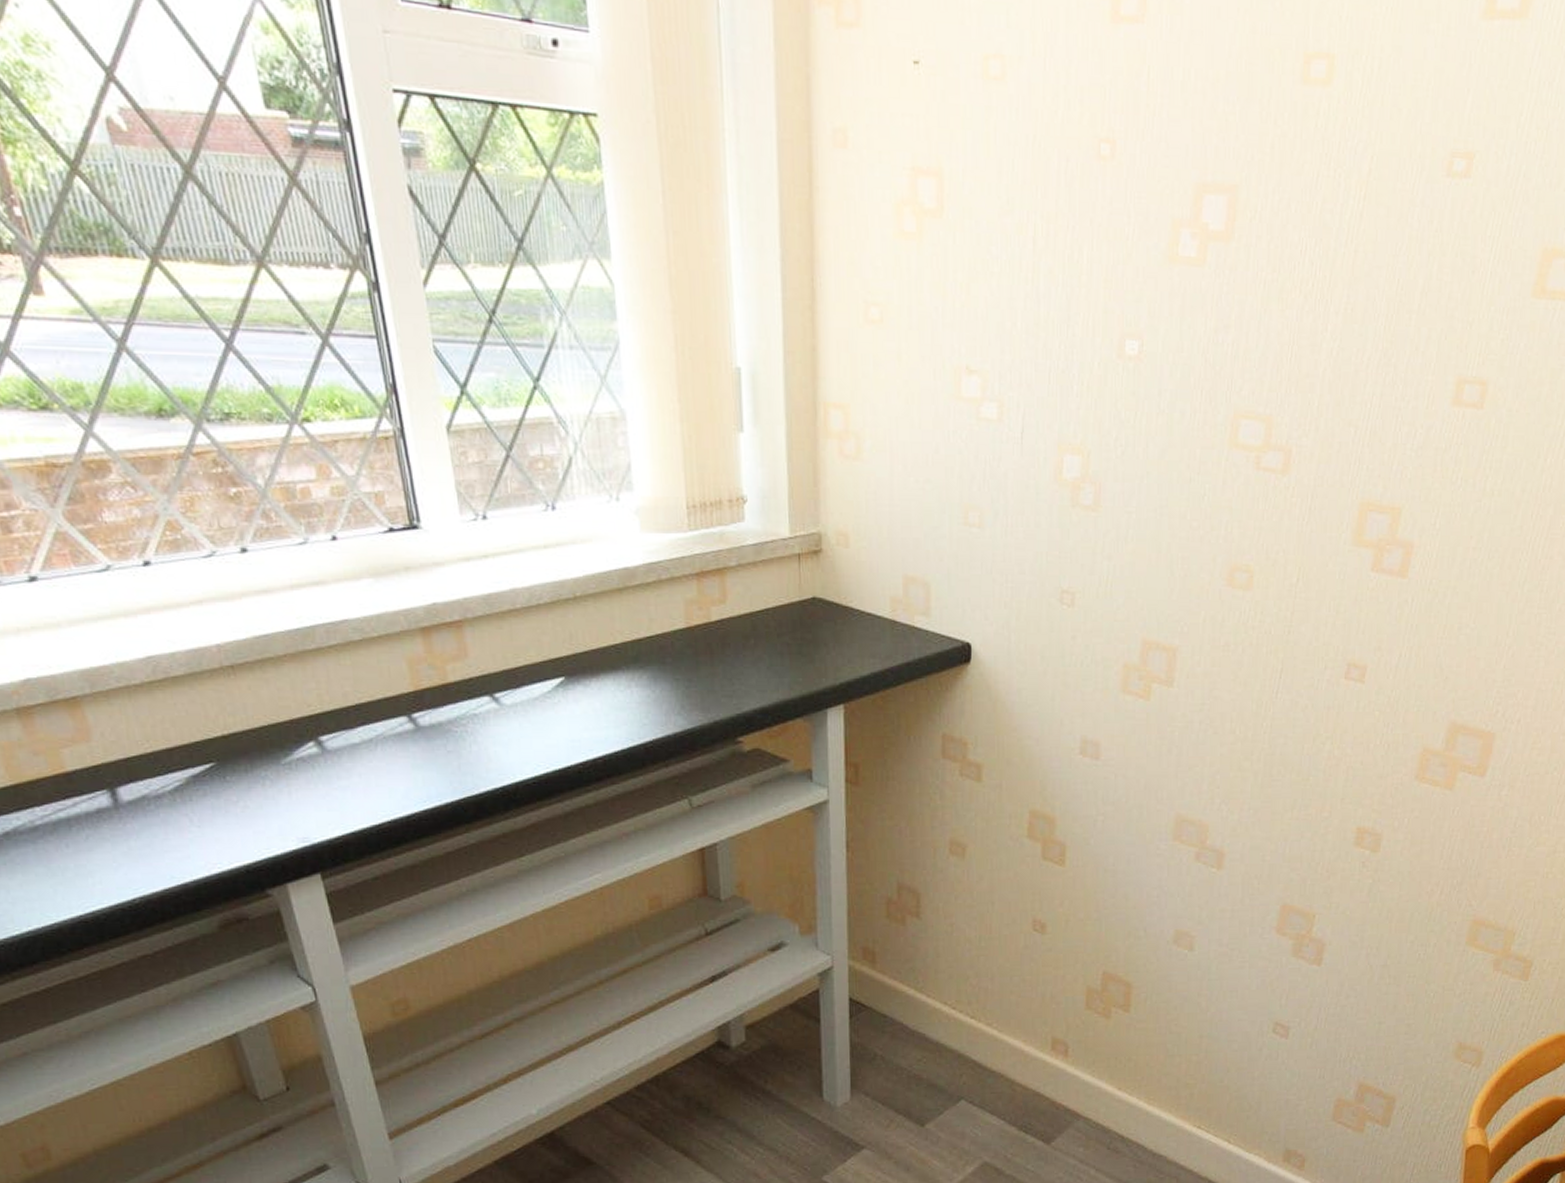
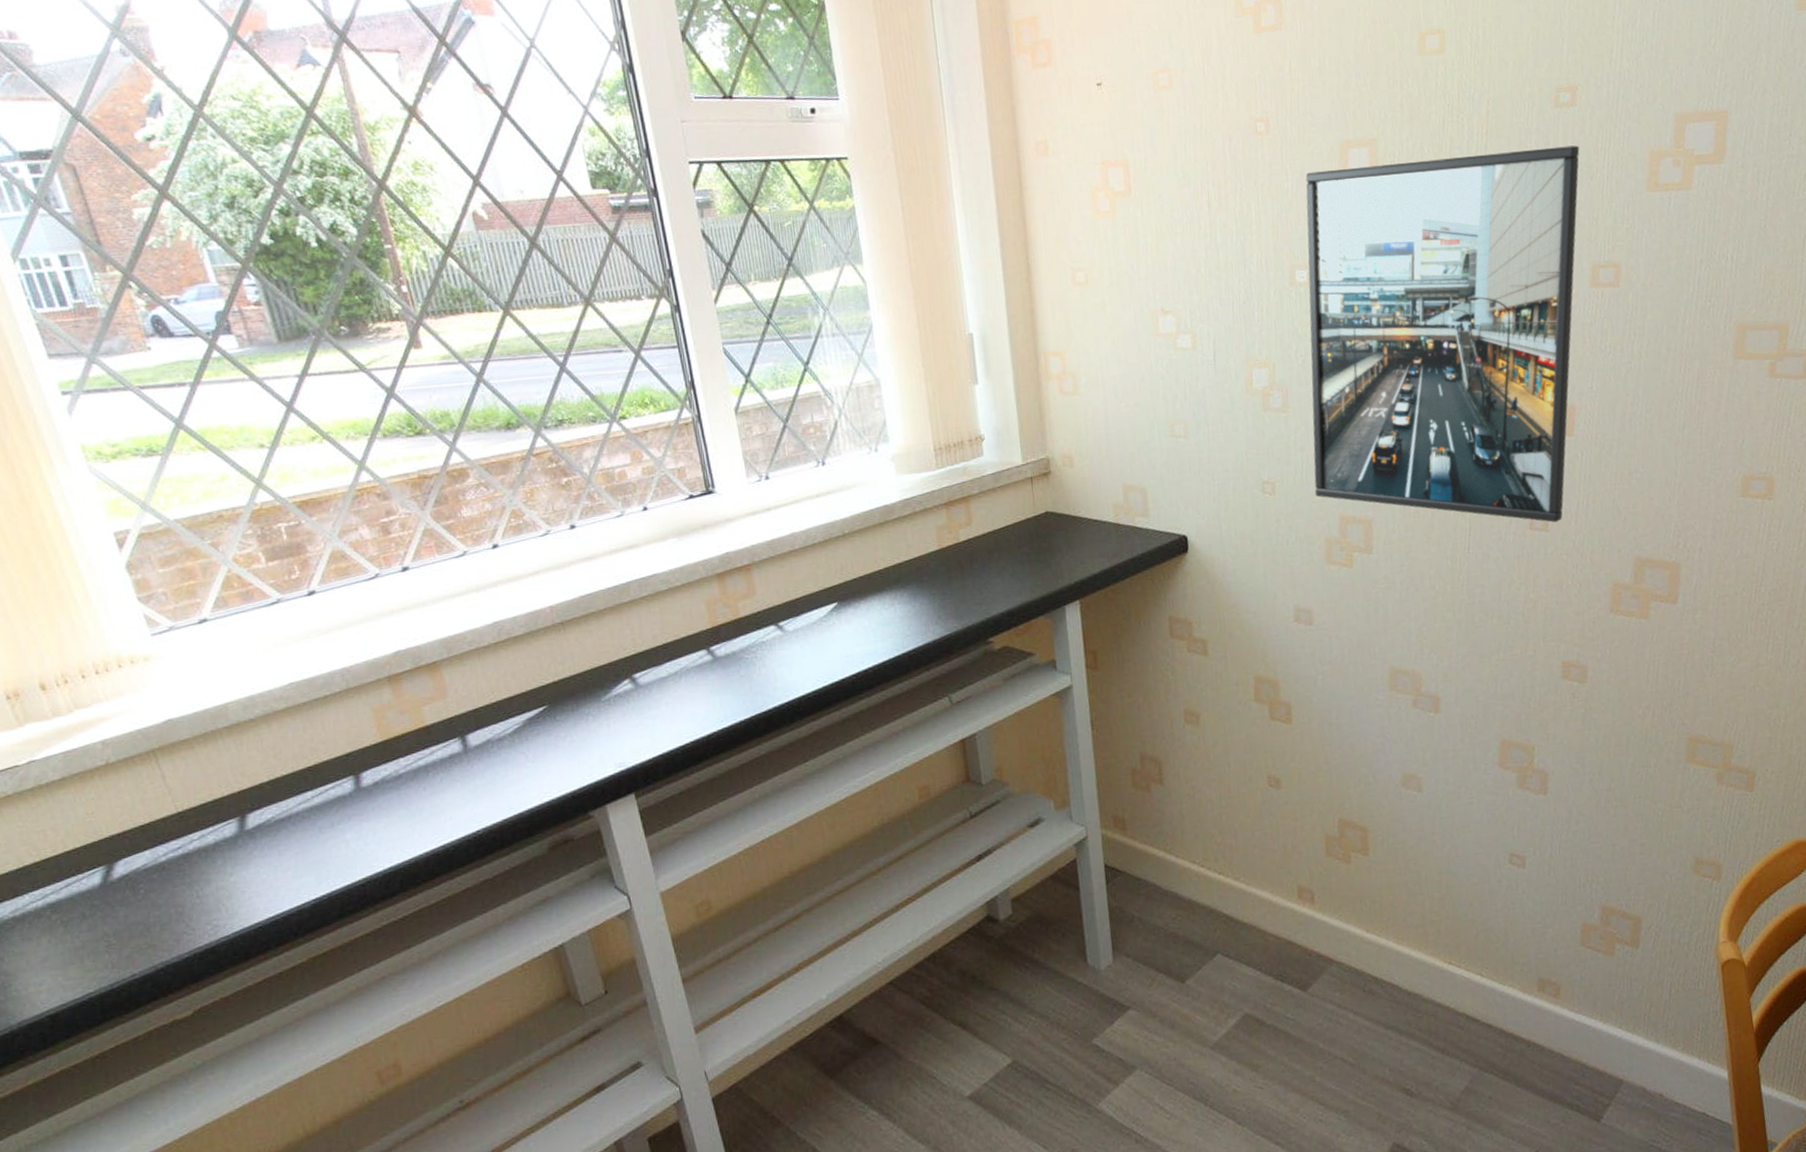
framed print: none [1118,217,1466,673] -> present [1305,145,1580,523]

